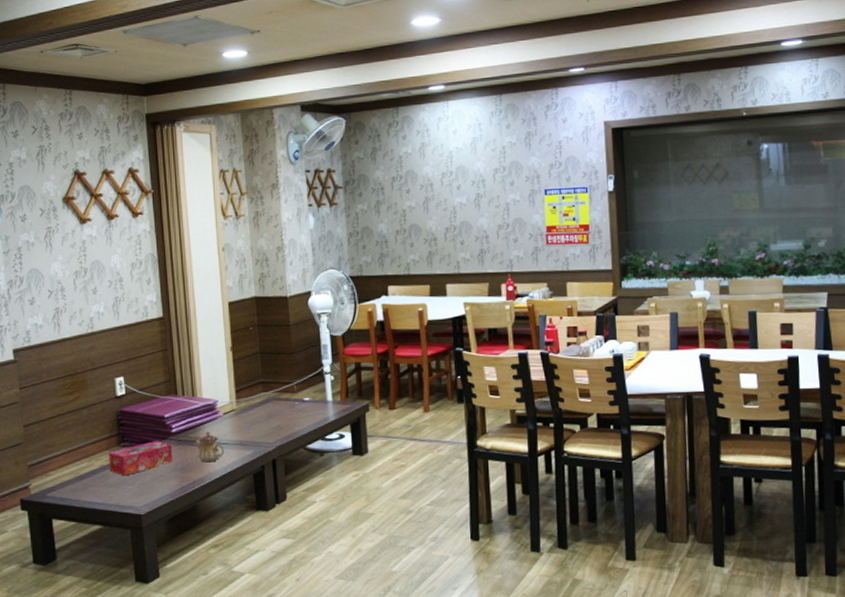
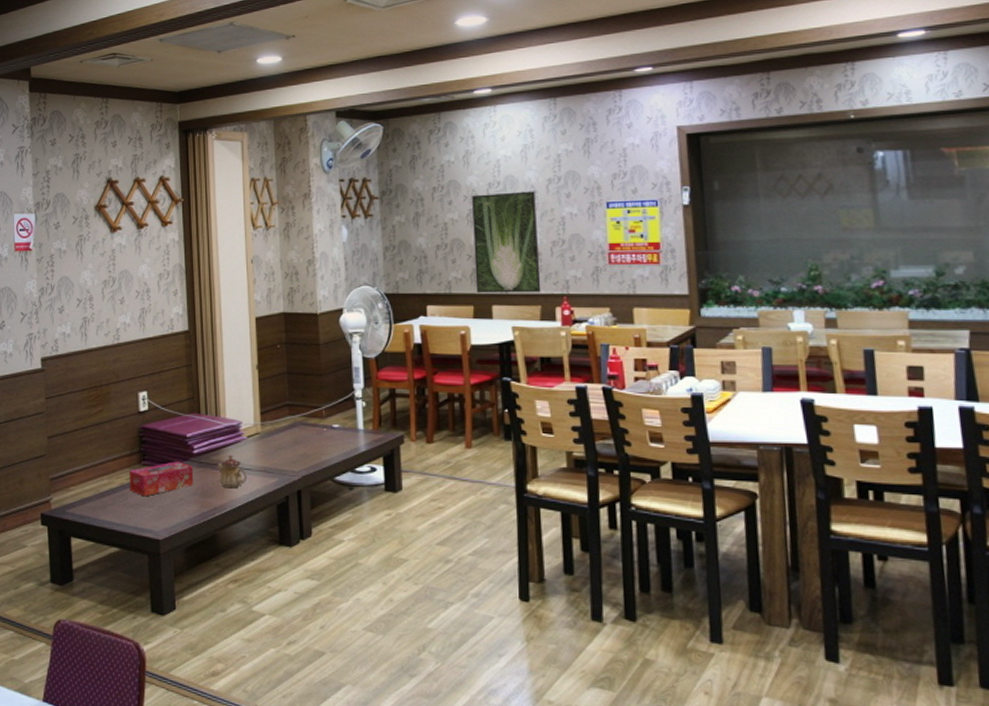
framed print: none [428,180,489,274] -> present [472,191,541,294]

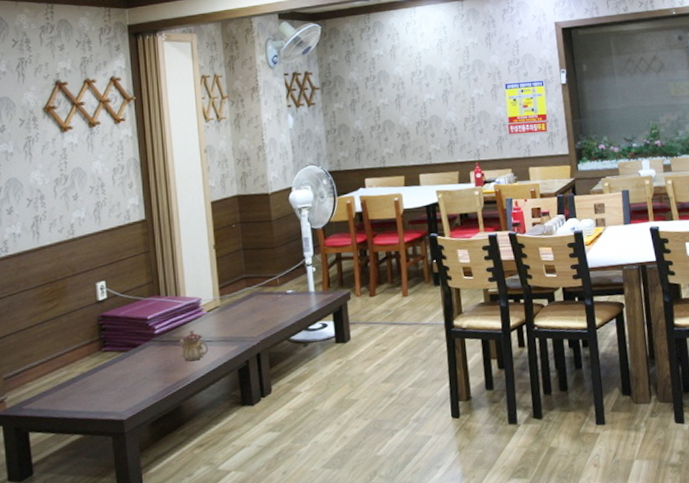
tissue box: present [129,461,194,497] -> none [89,343,156,382]
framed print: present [472,191,541,294] -> none [399,77,458,165]

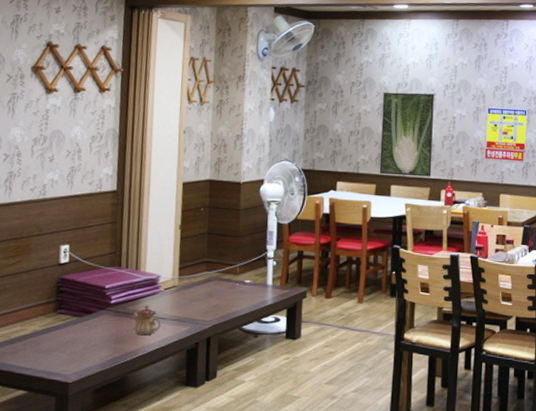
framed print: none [399,77,458,165] -> present [379,92,435,177]

